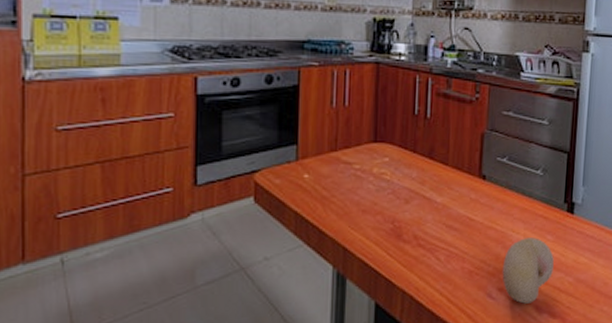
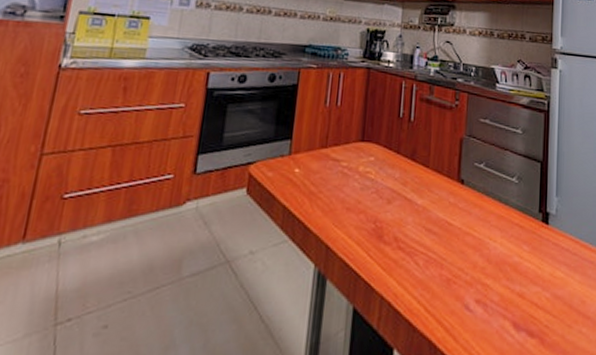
fruit: present [502,237,554,304] -> none [479,247,531,319]

